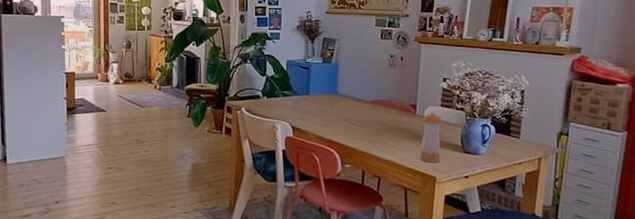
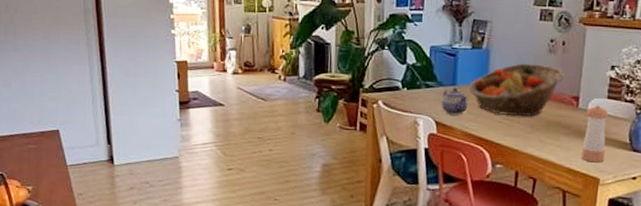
teapot: none [296,96,320,121] -> present [441,87,468,115]
fruit basket: none [320,76,404,123] -> present [469,63,565,117]

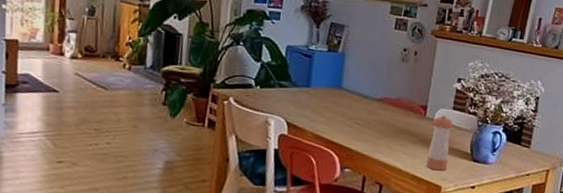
teapot: present [441,87,468,115] -> none [294,88,321,117]
fruit basket: present [469,63,565,117] -> none [322,69,416,123]

